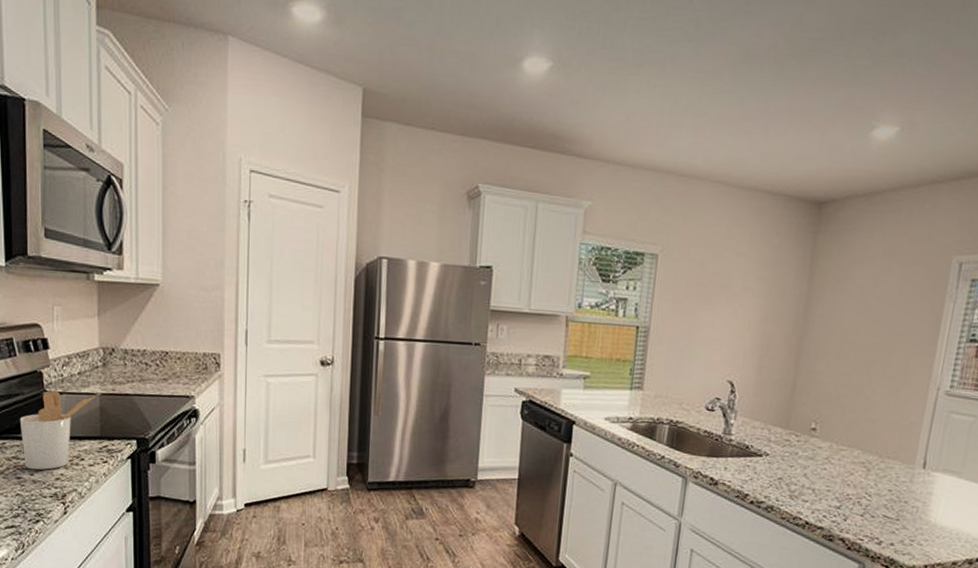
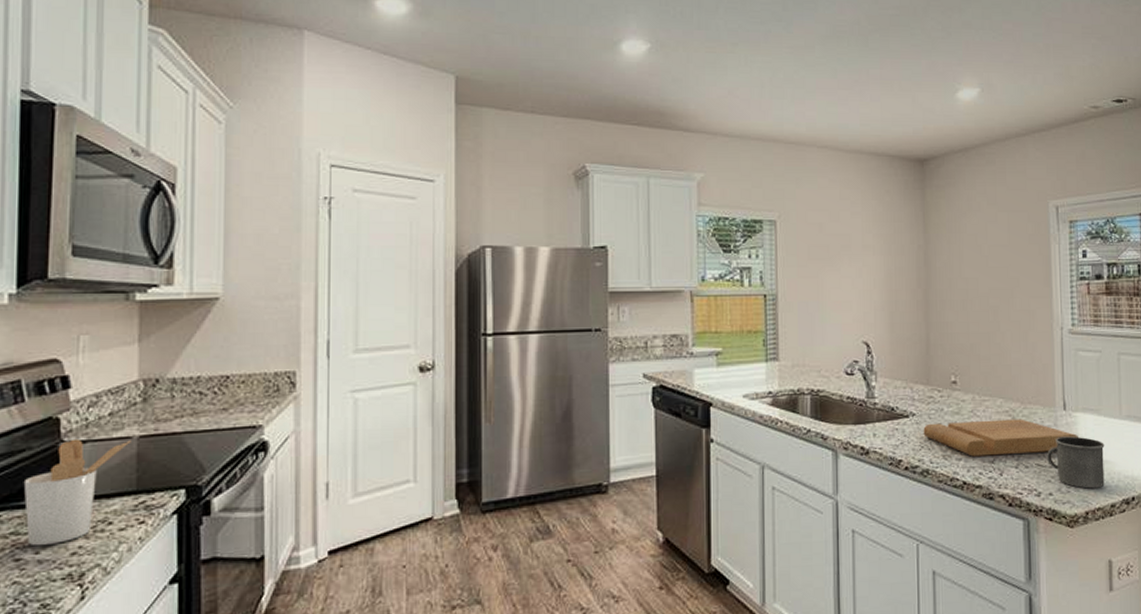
cutting board: none [774,464,933,506] -> present [923,419,1078,457]
mug: none [894,493,959,546] -> present [1046,436,1105,489]

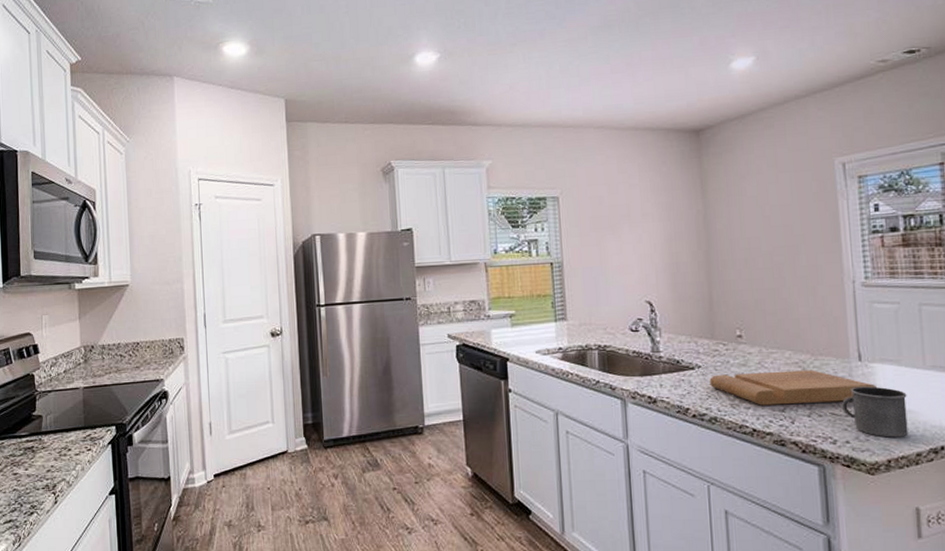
utensil holder: present [23,438,131,547] -> none [15,389,79,465]

